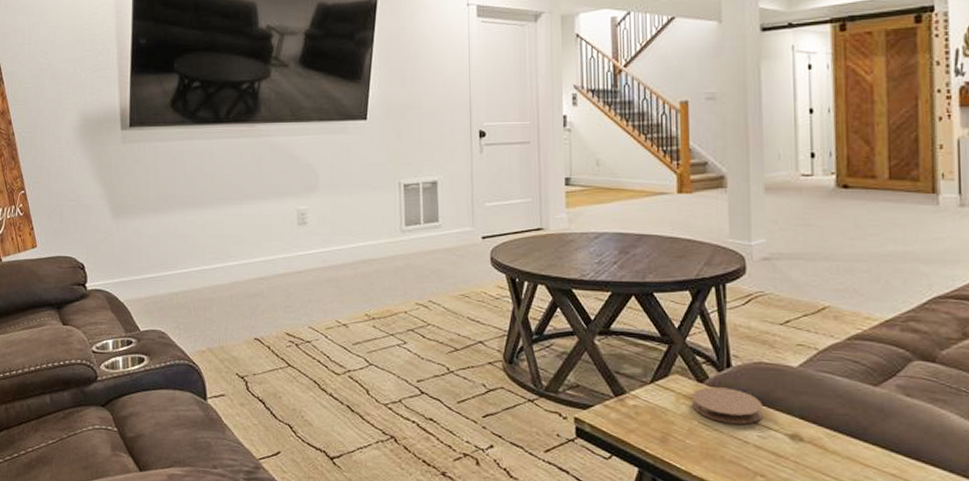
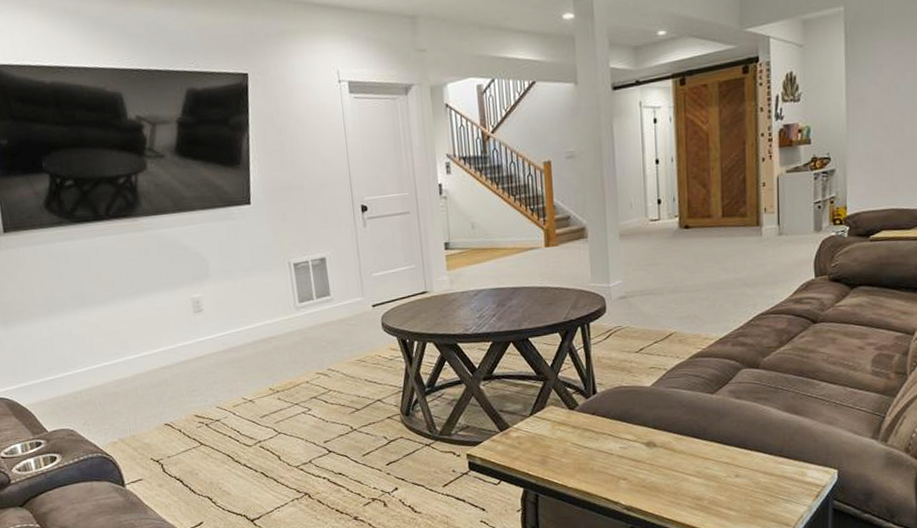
coaster: present [691,387,763,424] -> none [564,411,624,441]

